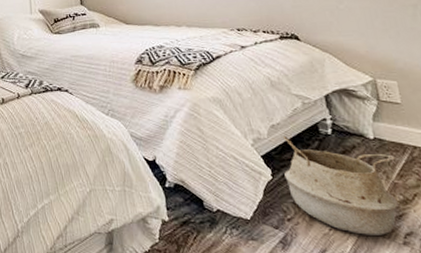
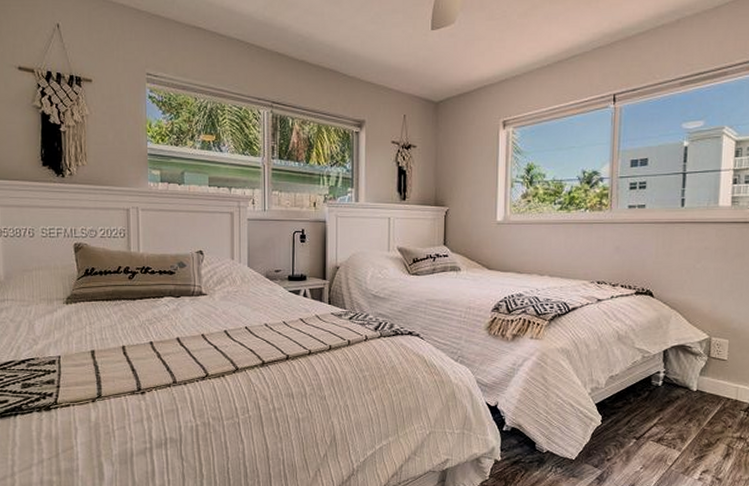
woven basket: present [282,135,399,235] -> none [613,385,710,473]

